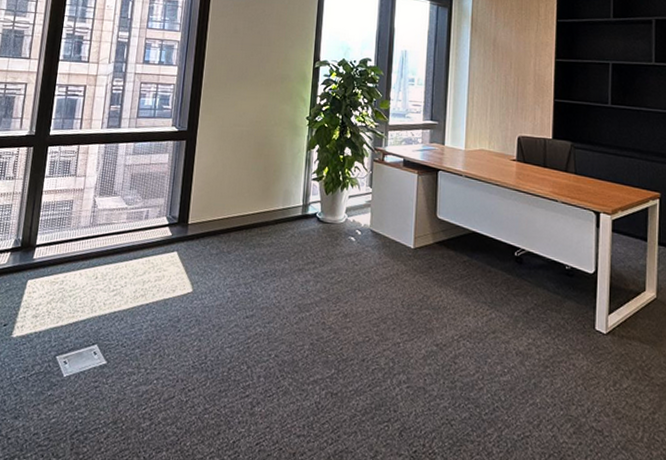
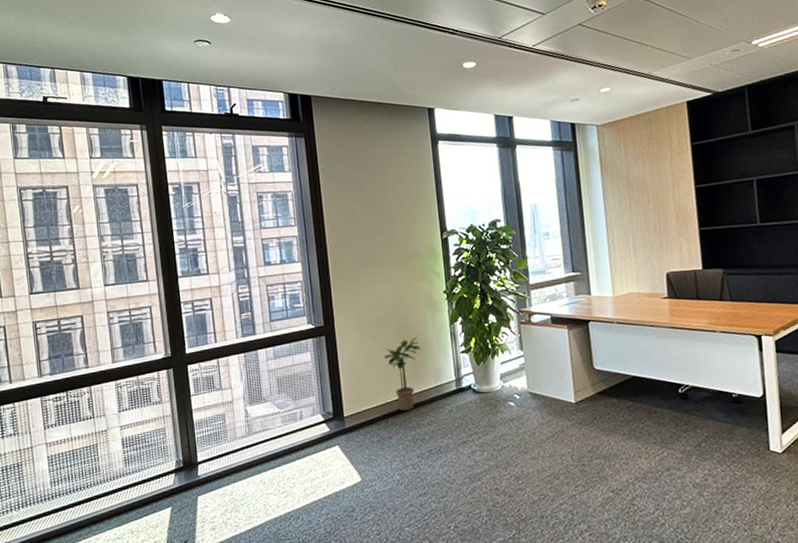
potted plant: none [238,157,275,228] -> present [384,338,421,411]

